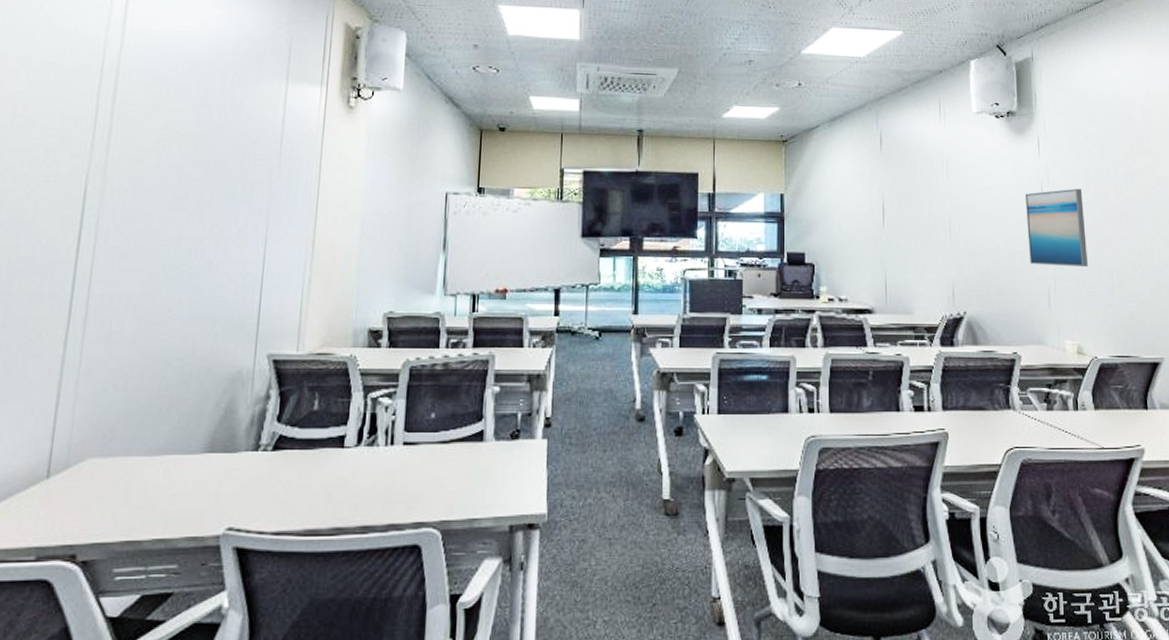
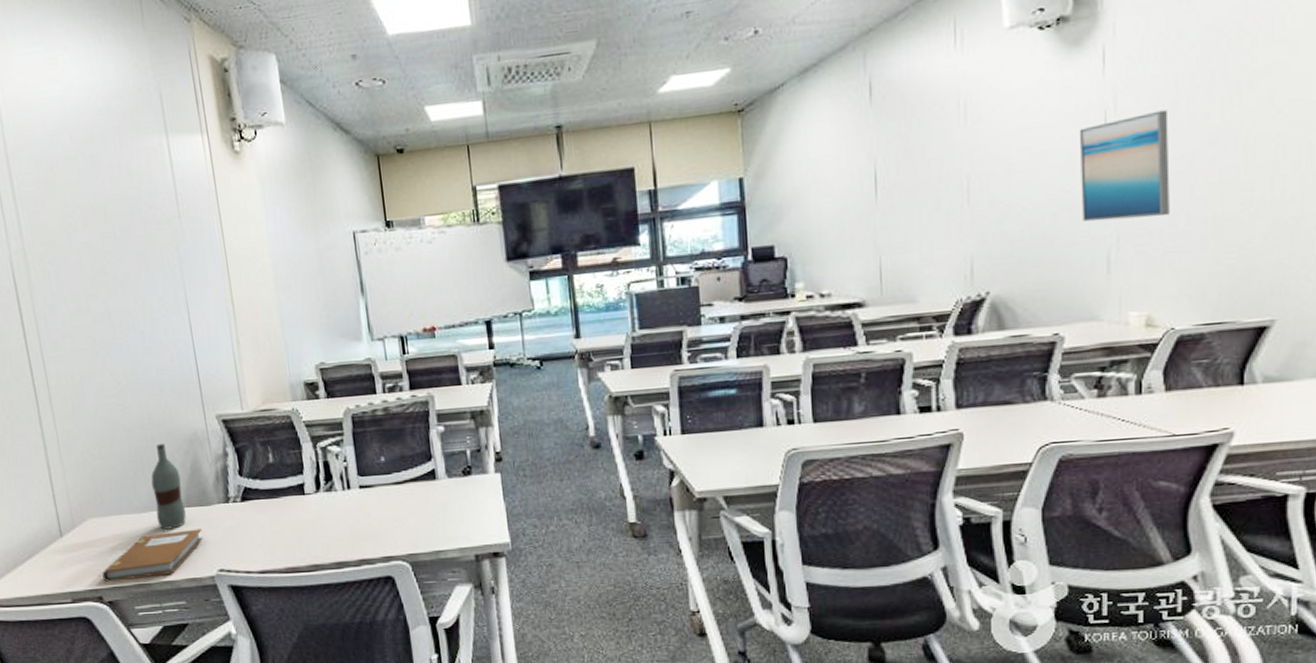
notebook: none [83,478,219,536] -> present [102,529,203,582]
bottle: none [170,380,211,477] -> present [151,444,186,530]

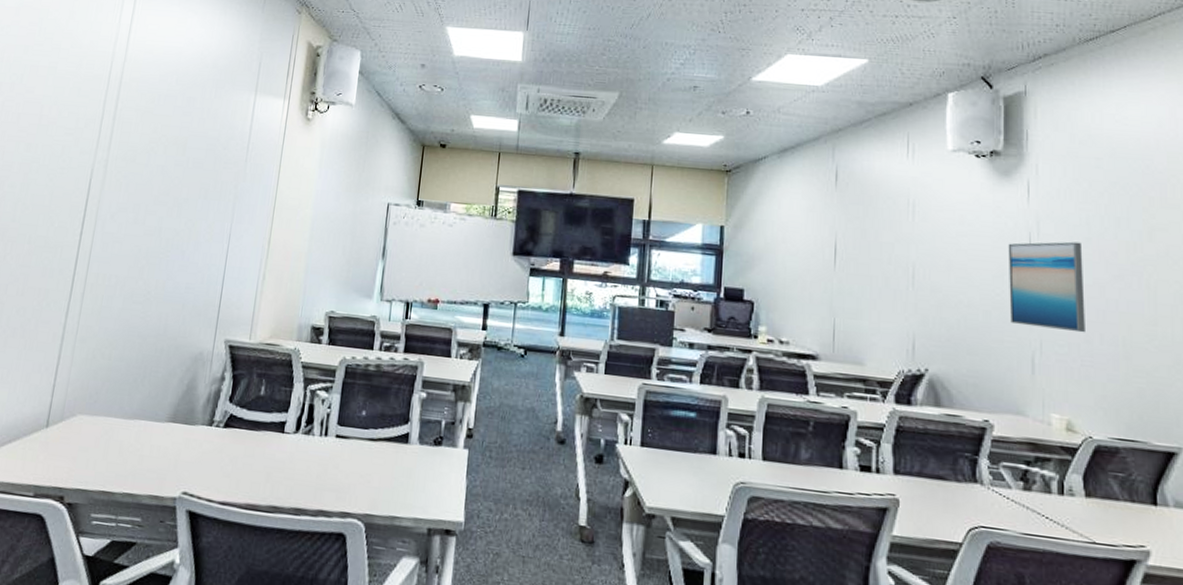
notebook: present [102,529,203,582] -> none [71,442,179,487]
bottle: present [151,444,186,530] -> none [140,356,176,442]

